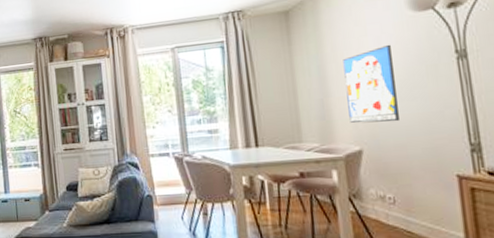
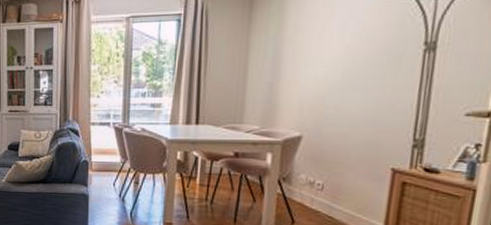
wall art: present [343,44,399,123] -> none [295,30,356,111]

